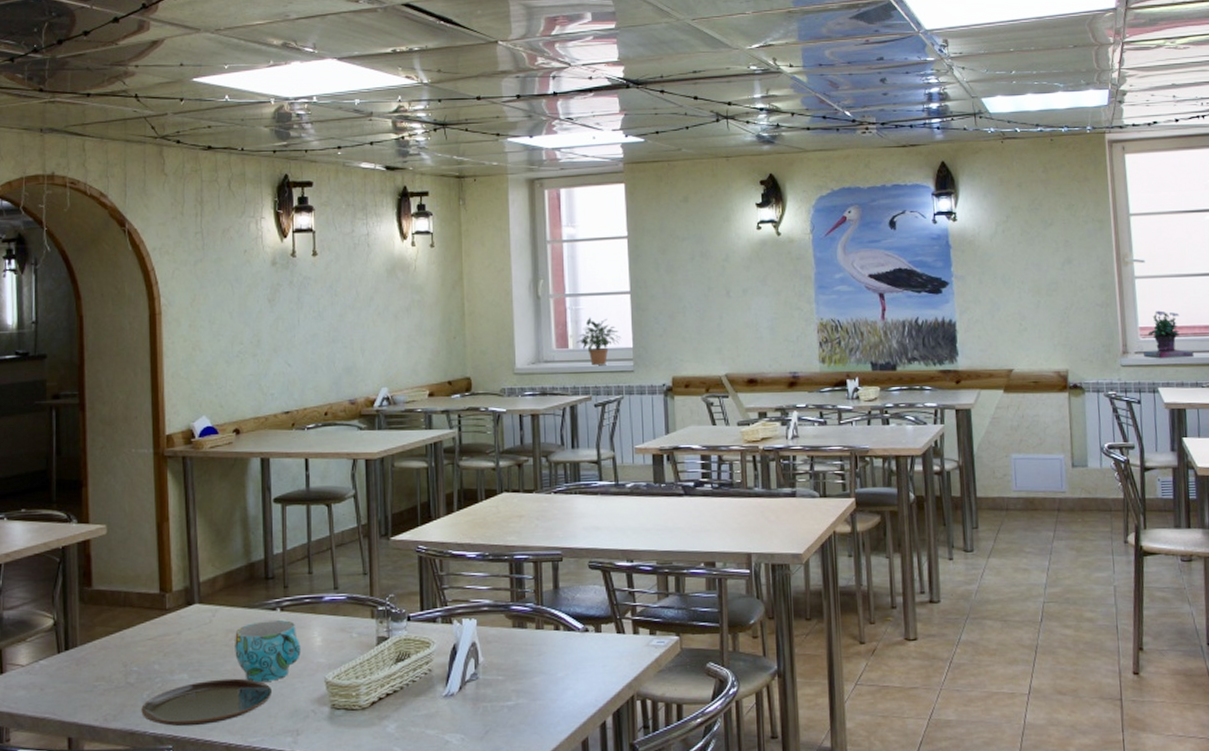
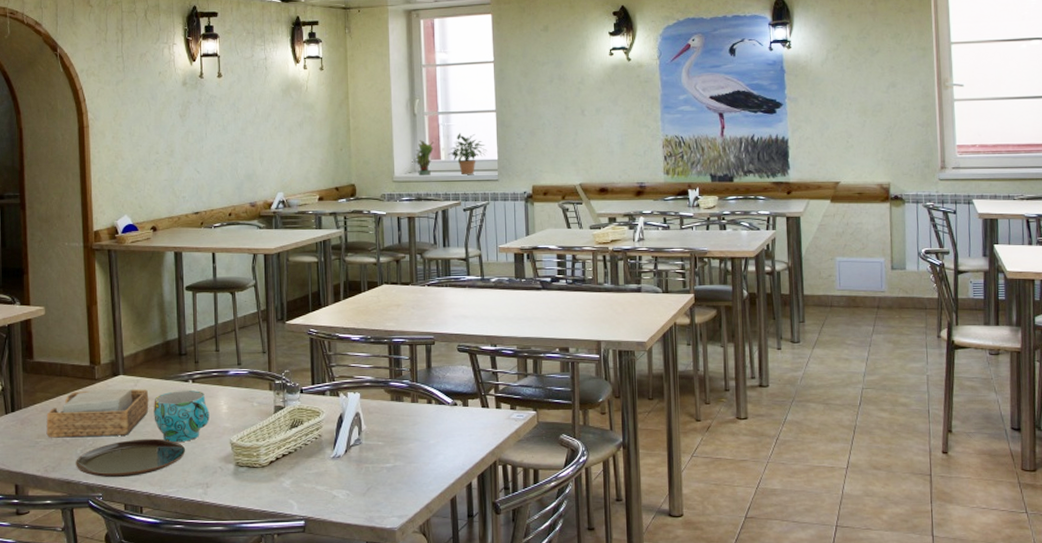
napkin holder: none [106,620,229,681] -> present [46,389,149,438]
potted plant: none [535,326,560,368] -> present [412,140,434,177]
potted flower: present [1142,310,1194,359] -> none [959,130,1007,174]

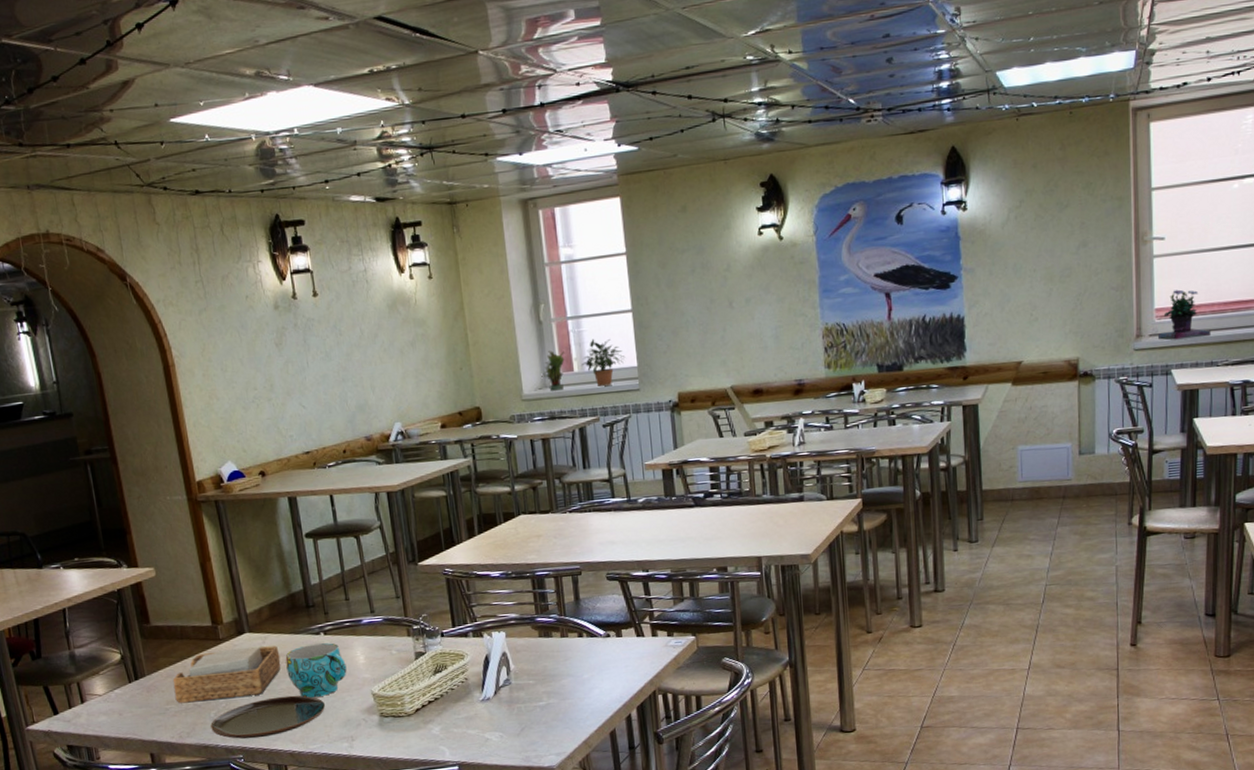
potted flower: none [959,130,1007,174] -> present [1157,289,1211,341]

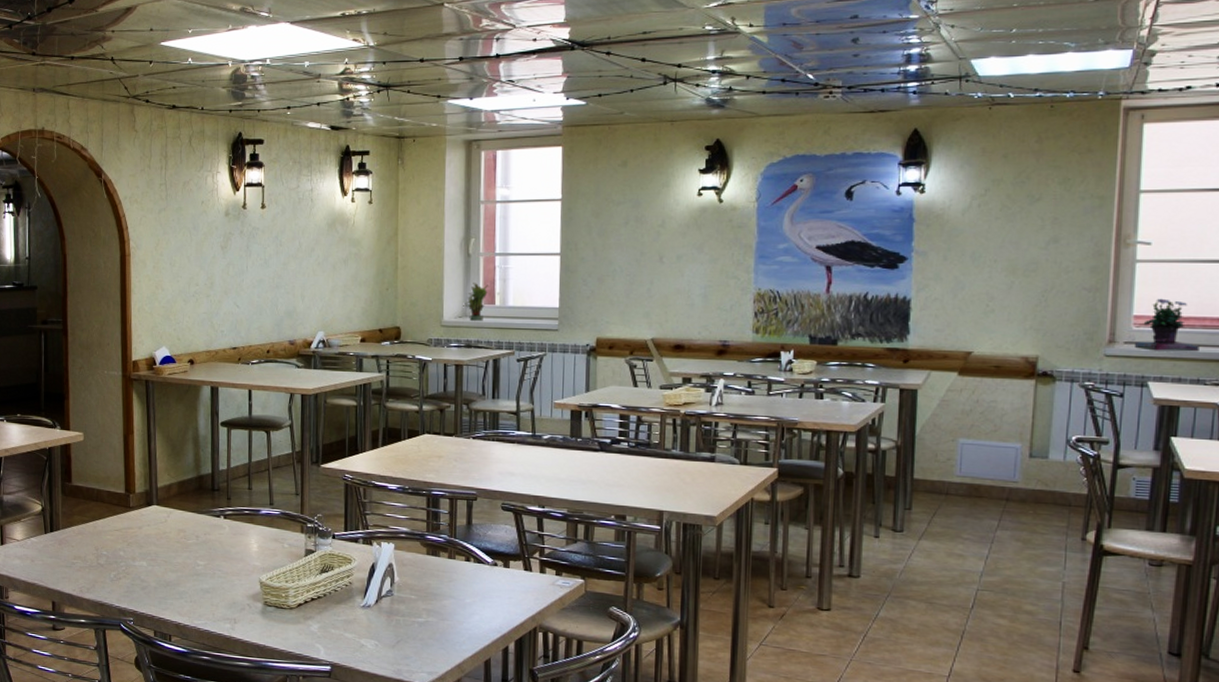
napkin holder: present [172,645,281,704] -> none [82,517,181,565]
plate: present [210,695,325,739] -> none [109,569,214,605]
cup: present [285,643,347,698] -> none [185,525,240,576]
potted plant: present [581,338,626,388] -> none [503,276,548,323]

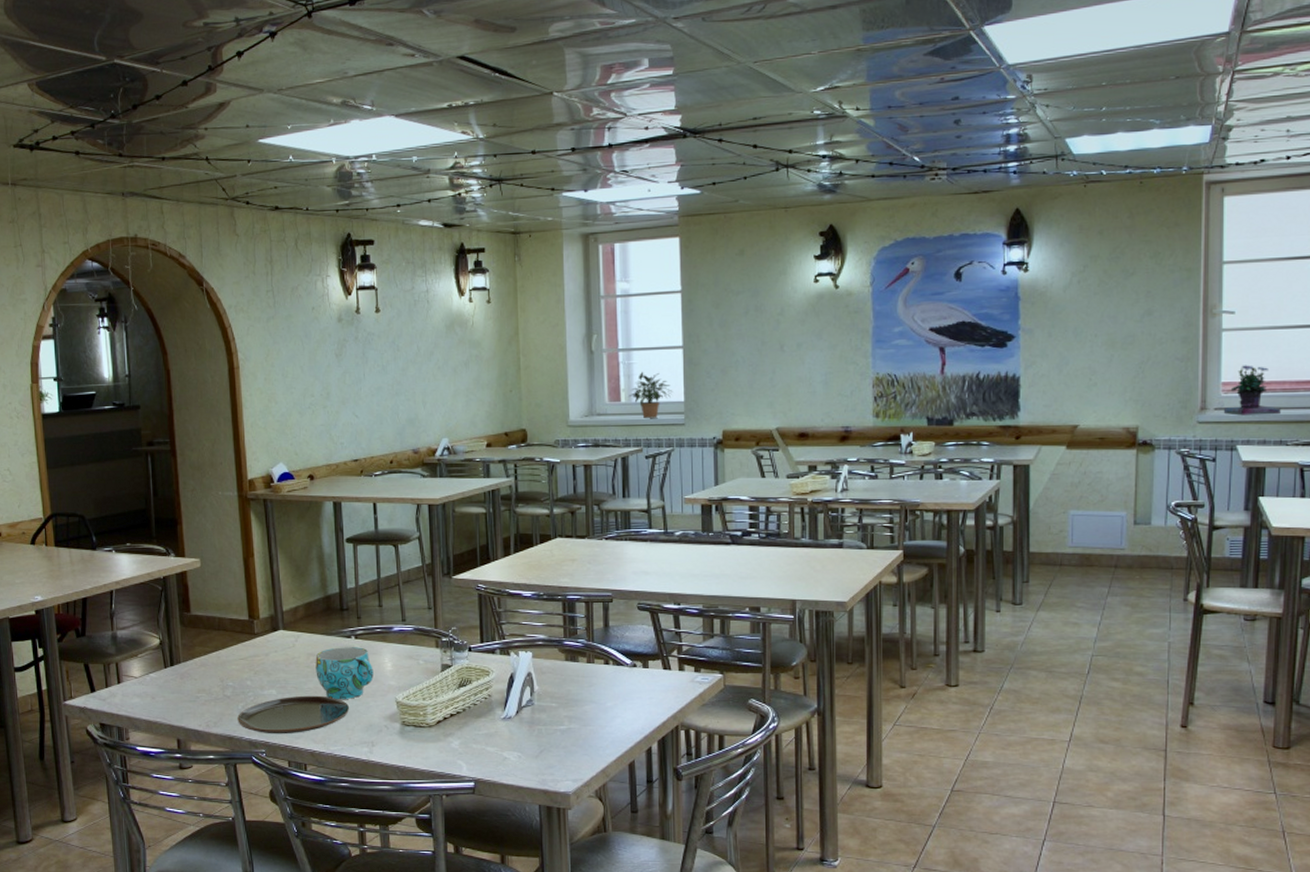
plate: none [109,569,214,605] -> present [237,695,349,734]
cup: none [185,525,240,576] -> present [315,647,374,699]
potted plant: present [463,283,488,322] -> none [588,380,613,420]
potted plant: none [503,276,548,323] -> present [629,371,673,419]

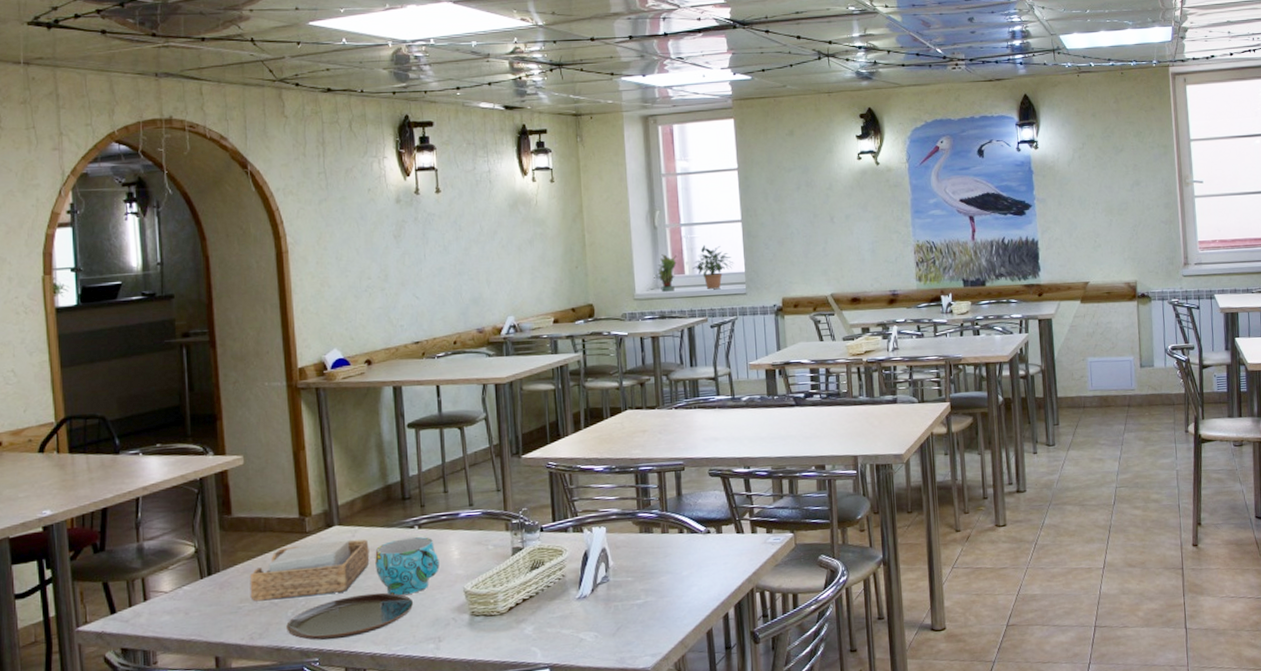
napkin holder: none [206,644,311,693] -> present [249,539,370,602]
potted plant: none [588,380,613,420] -> present [654,254,677,293]
potted flower: present [1223,365,1281,416] -> none [1201,226,1245,269]

